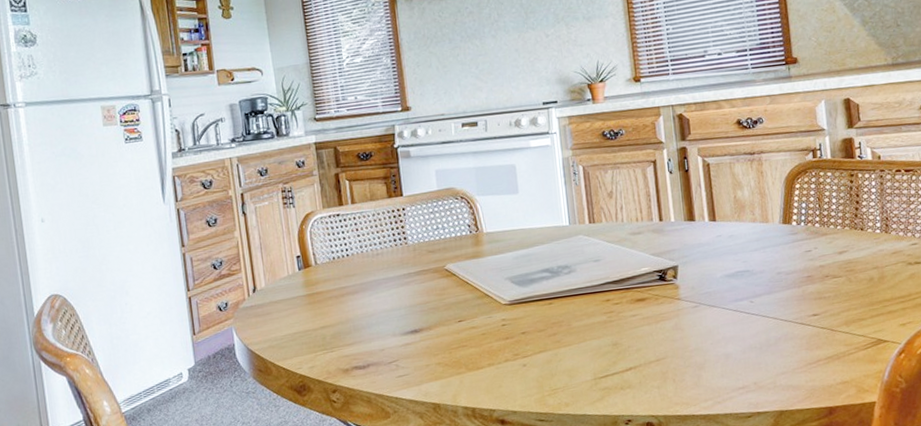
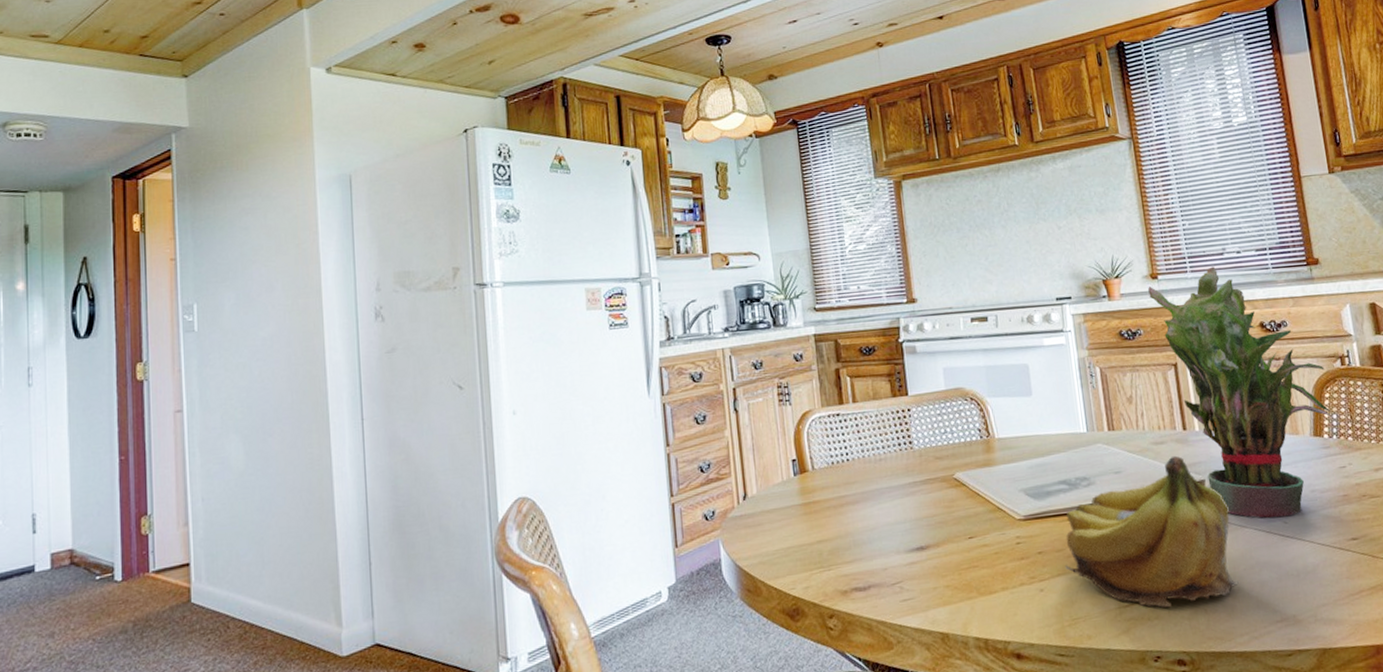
fruit: none [546,244,705,378] -> present [1065,455,1239,608]
potted plant: none [631,68,802,299] -> present [1148,266,1332,518]

